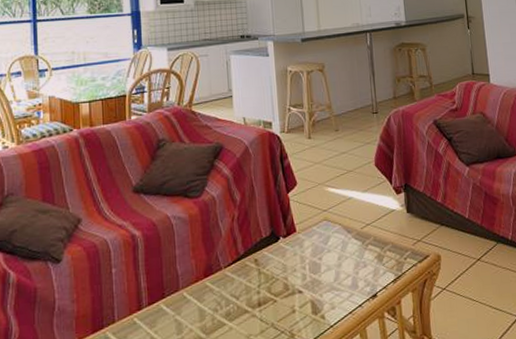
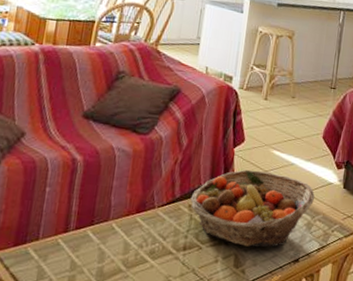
fruit basket: none [255,211,380,292] -> present [190,169,315,248]

